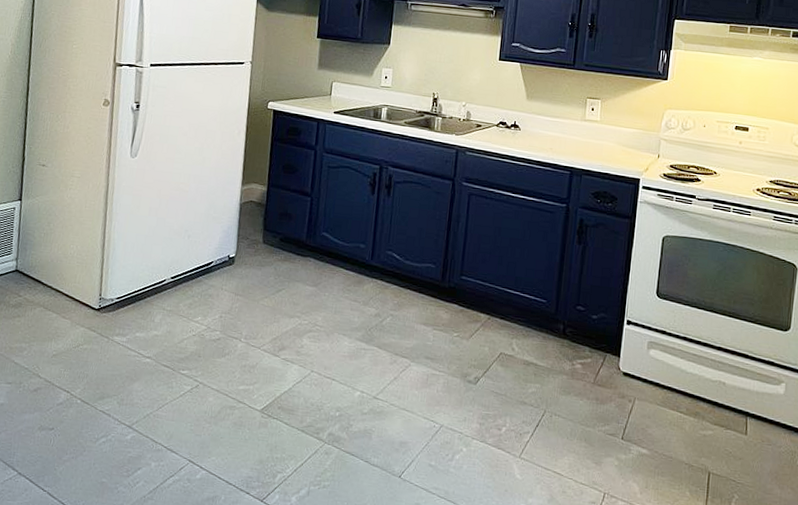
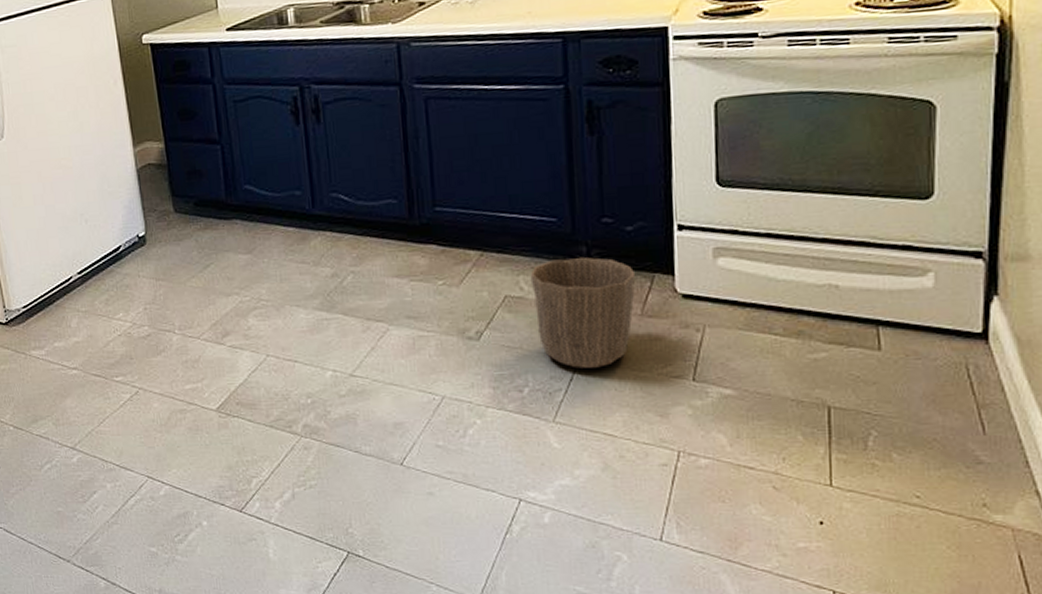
waste basket: none [519,331,594,419] -> present [530,257,636,368]

